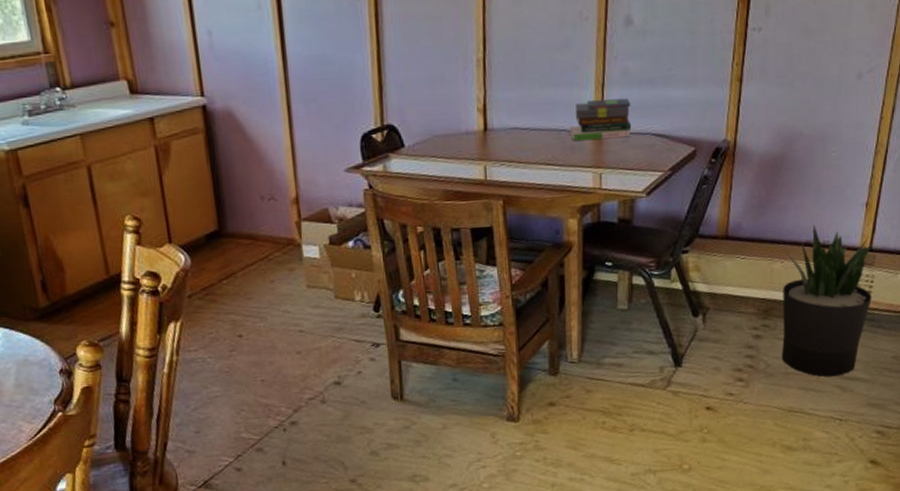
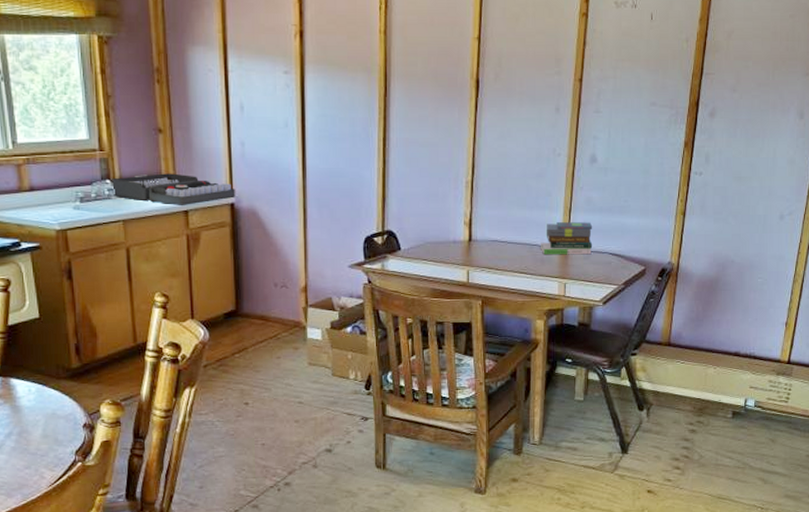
tool set: none [62,74,207,113] -> present [112,173,235,207]
planter: present [781,225,875,377] -> none [712,339,793,470]

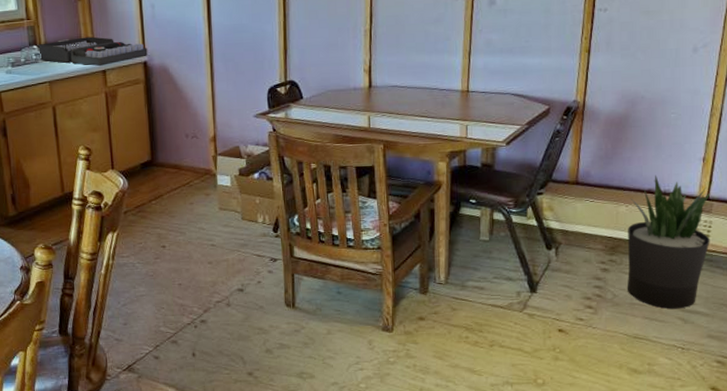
books: present [540,222,593,255] -> none [440,64,494,99]
planter: none [712,339,793,470] -> present [627,175,712,309]

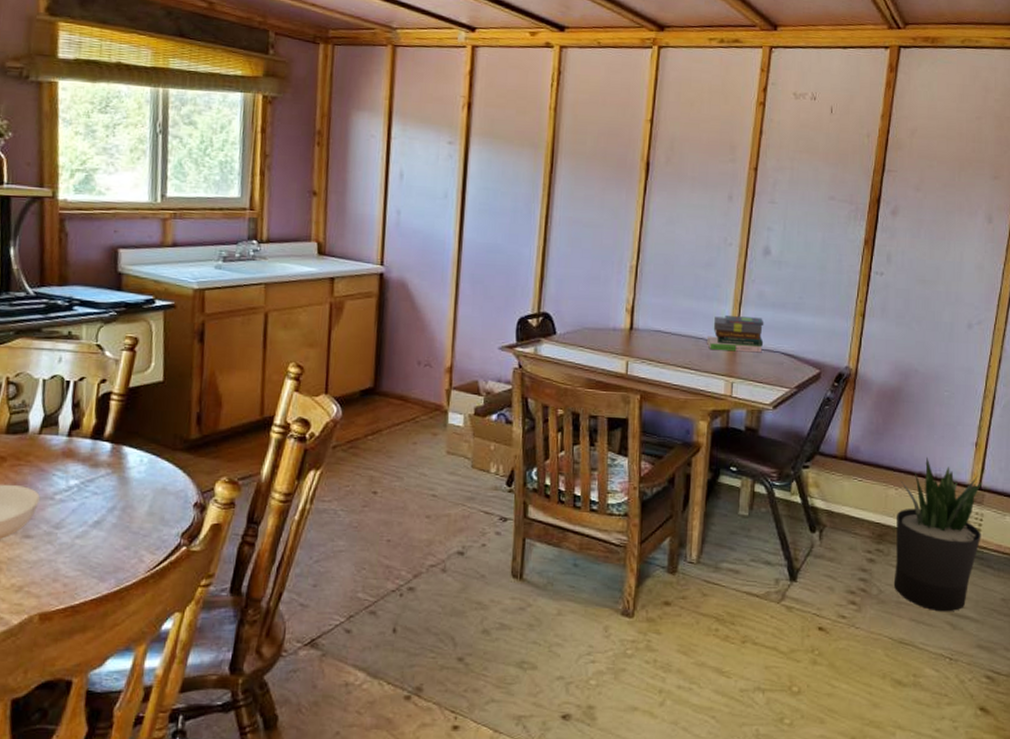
tool set: present [38,36,148,67] -> none [257,237,386,273]
books: none [440,64,494,99] -> present [706,316,764,353]

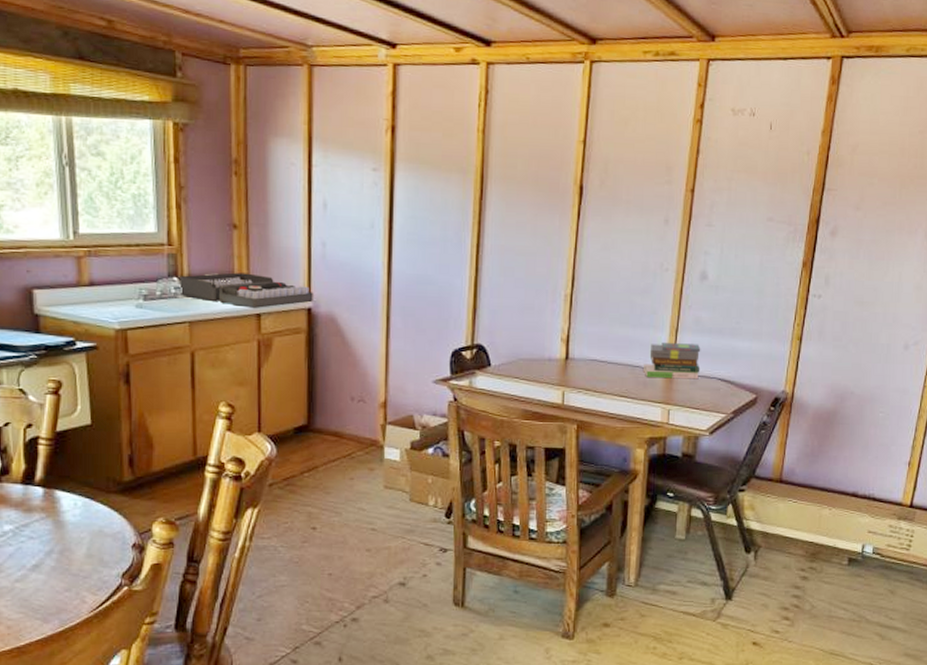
tool set: none [257,237,386,273] -> present [179,272,313,309]
planter: present [893,458,984,612] -> none [825,478,916,624]

